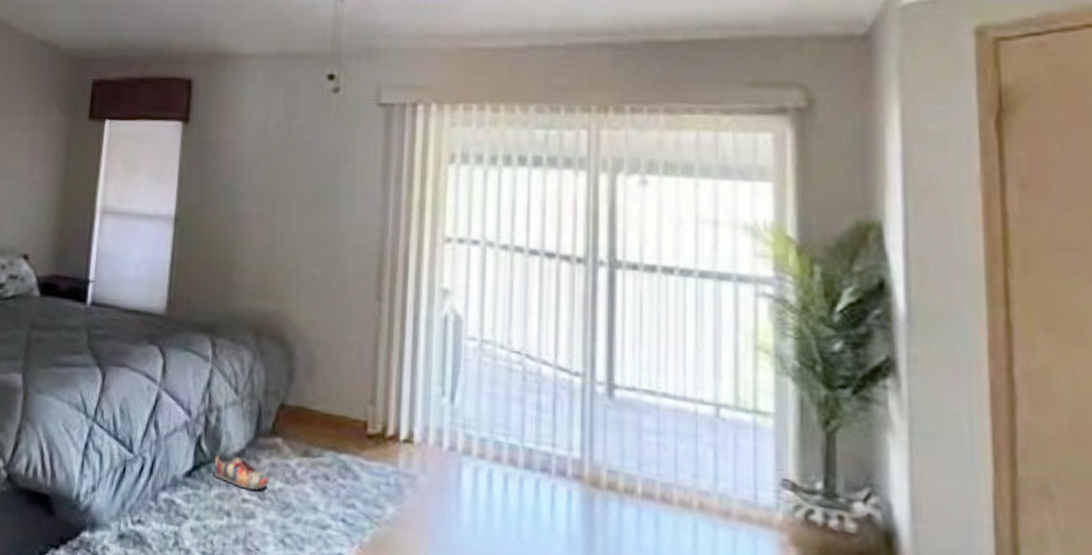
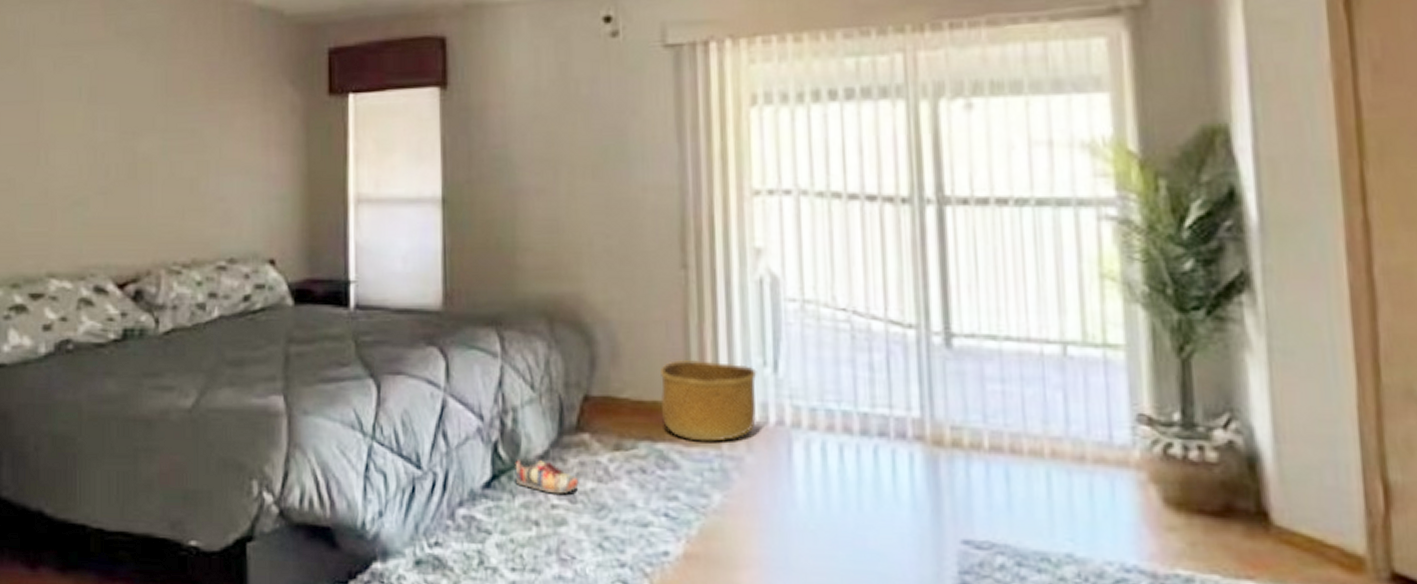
basket: none [347,381,436,459] -> present [660,359,757,442]

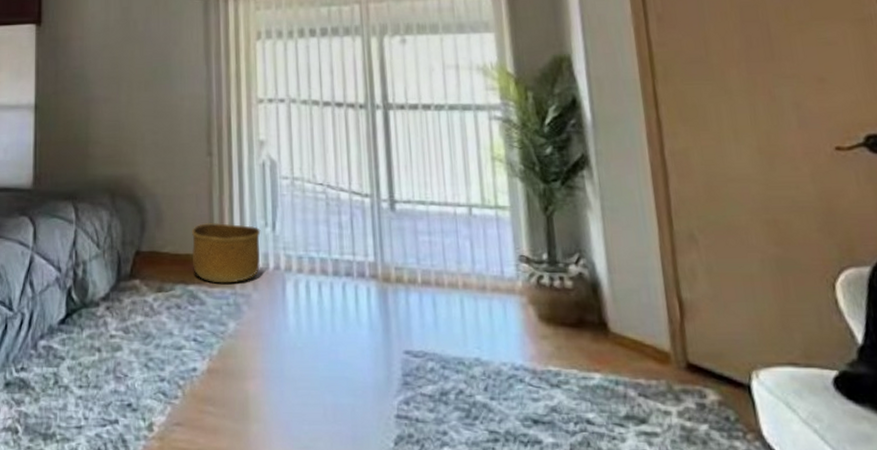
shoe: present [515,457,579,494] -> none [83,299,131,327]

